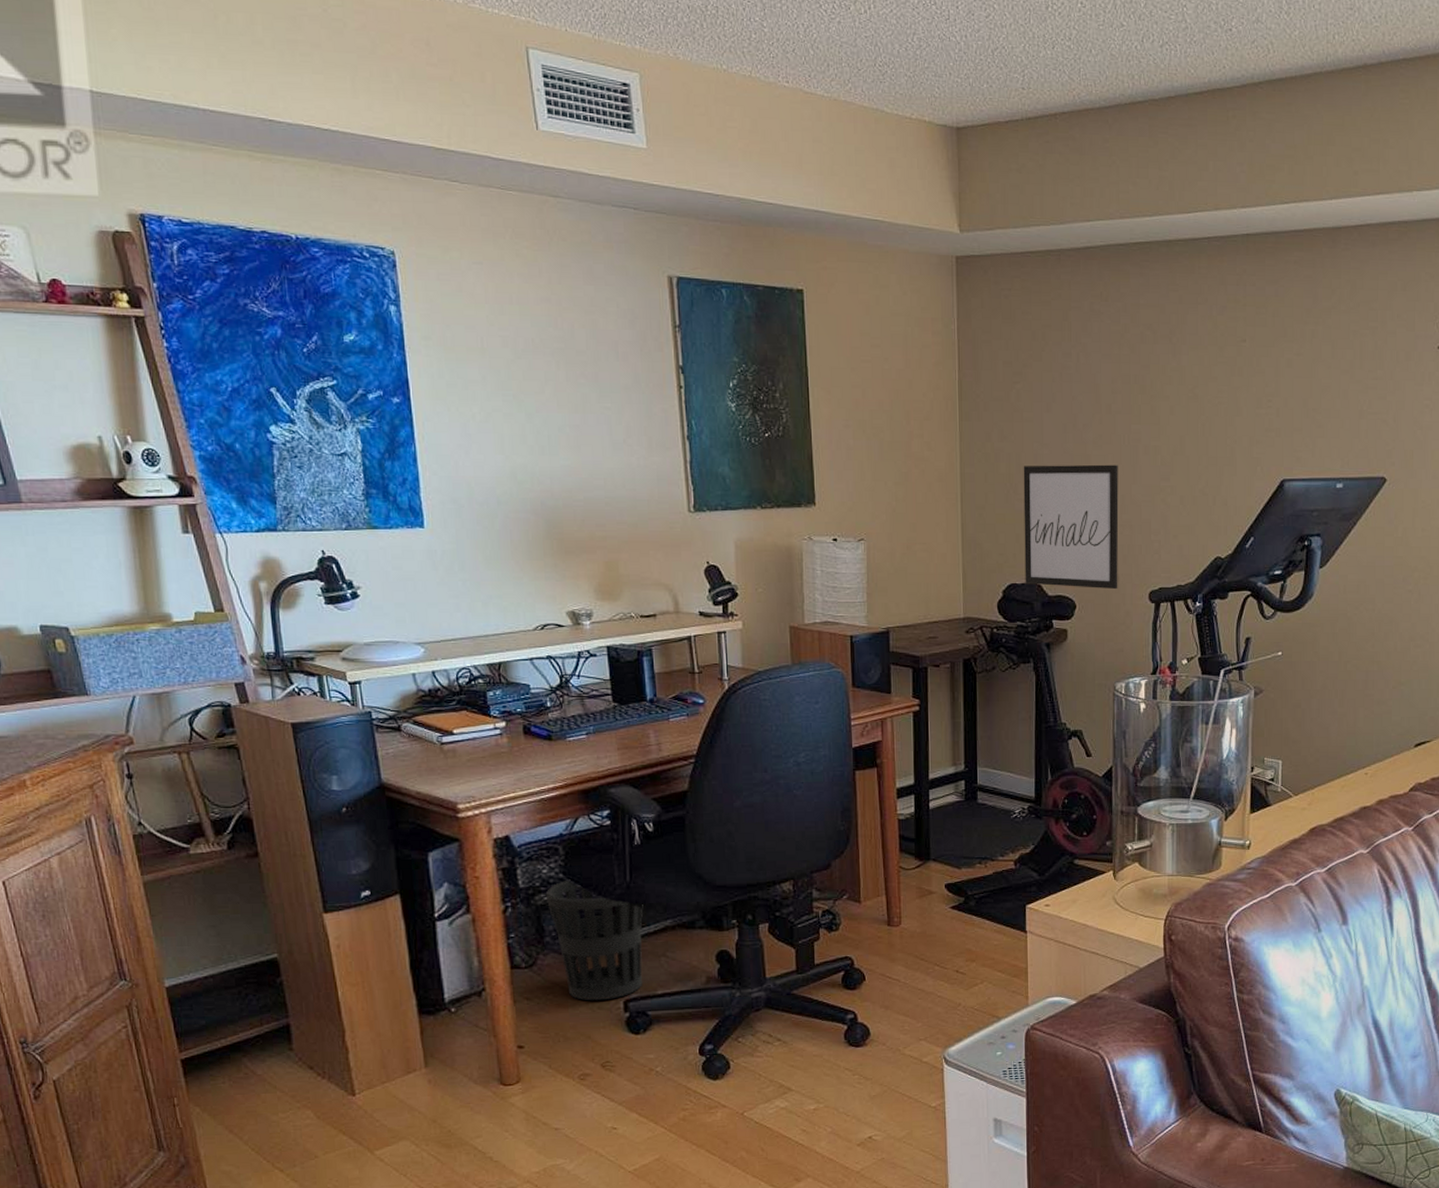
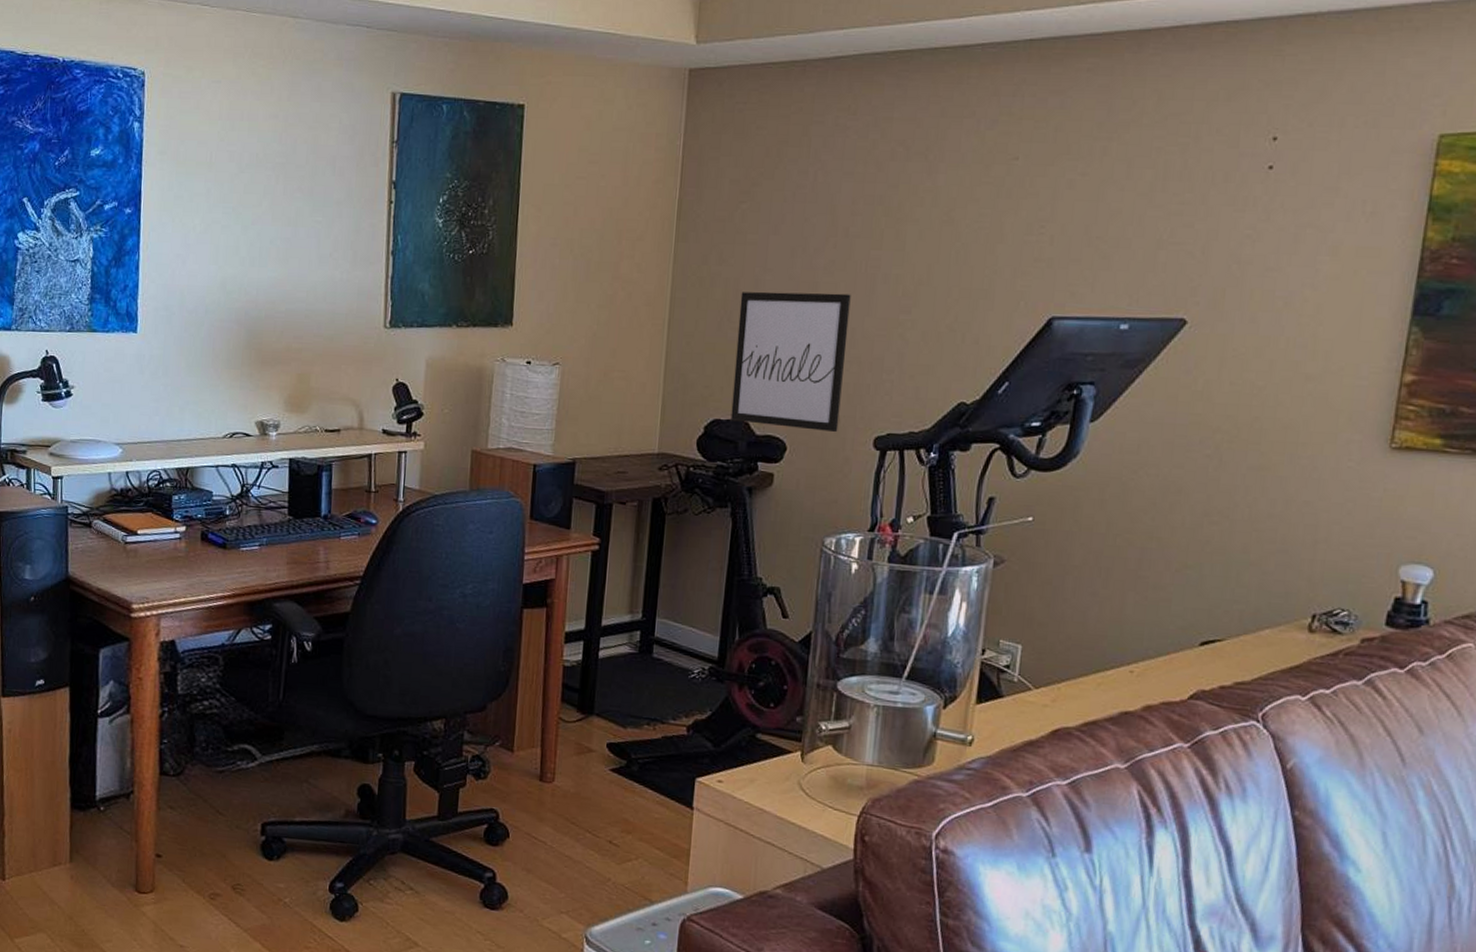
wastebasket: present [546,879,643,1001] -> none [201,691,293,820]

